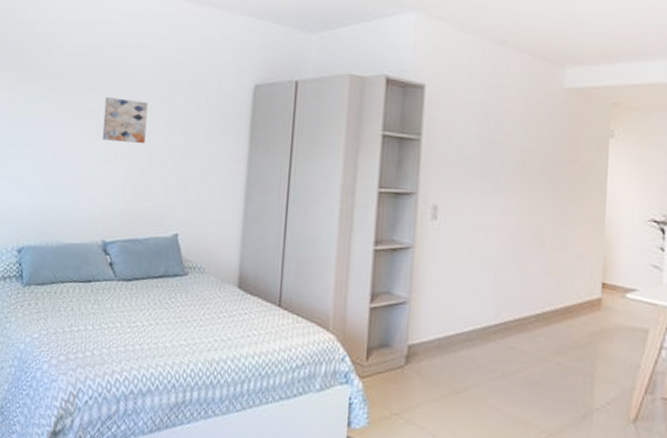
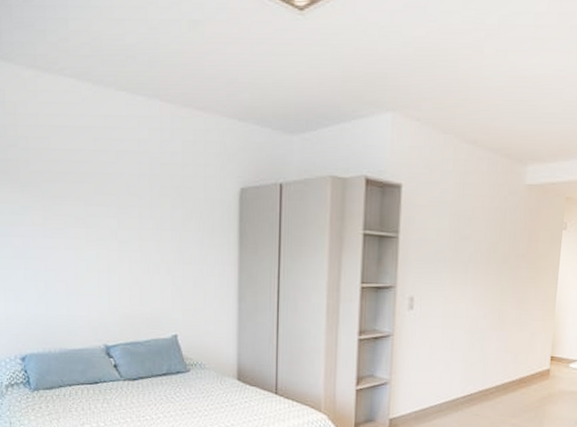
wall art: present [102,97,148,144] -> none [91,205,136,251]

